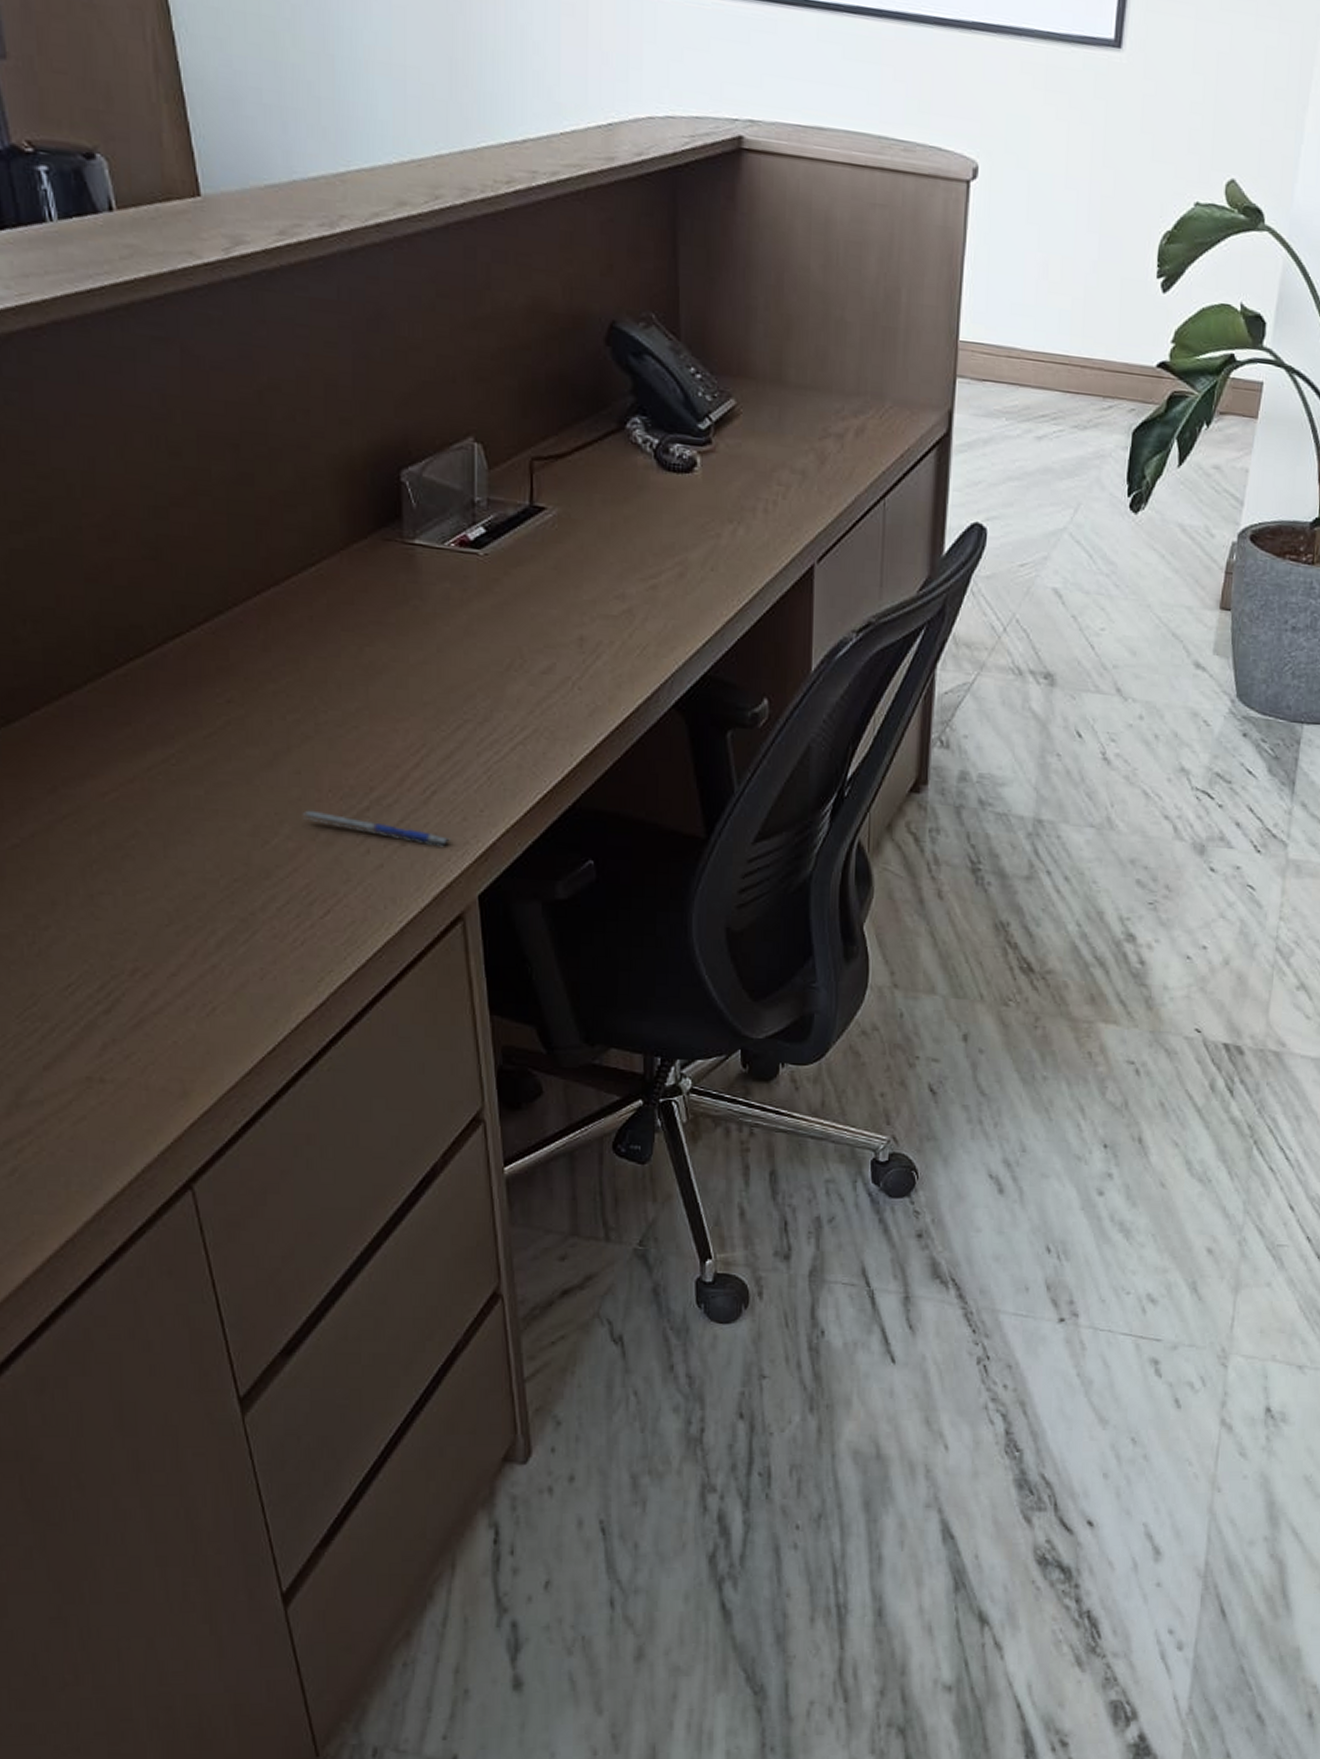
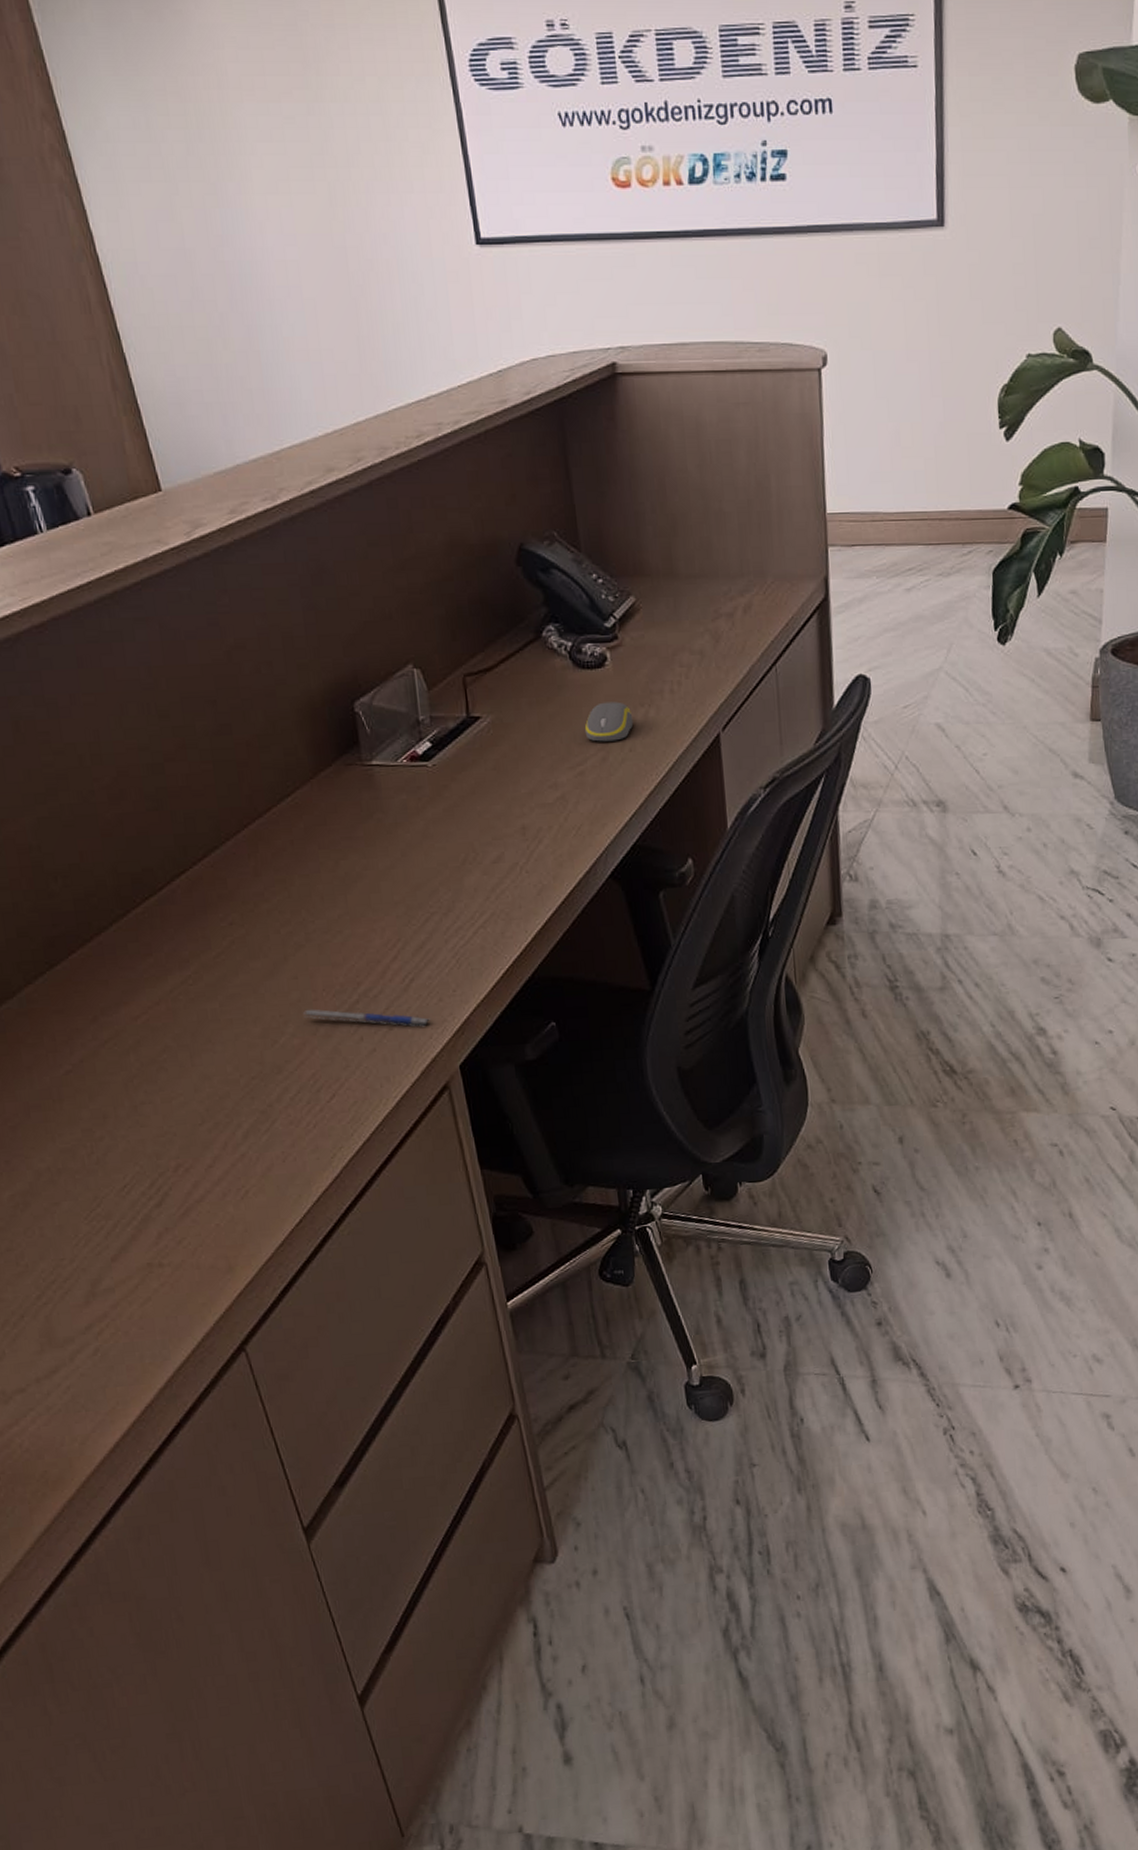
computer mouse: none [662,511,719,557] -> present [584,701,634,742]

